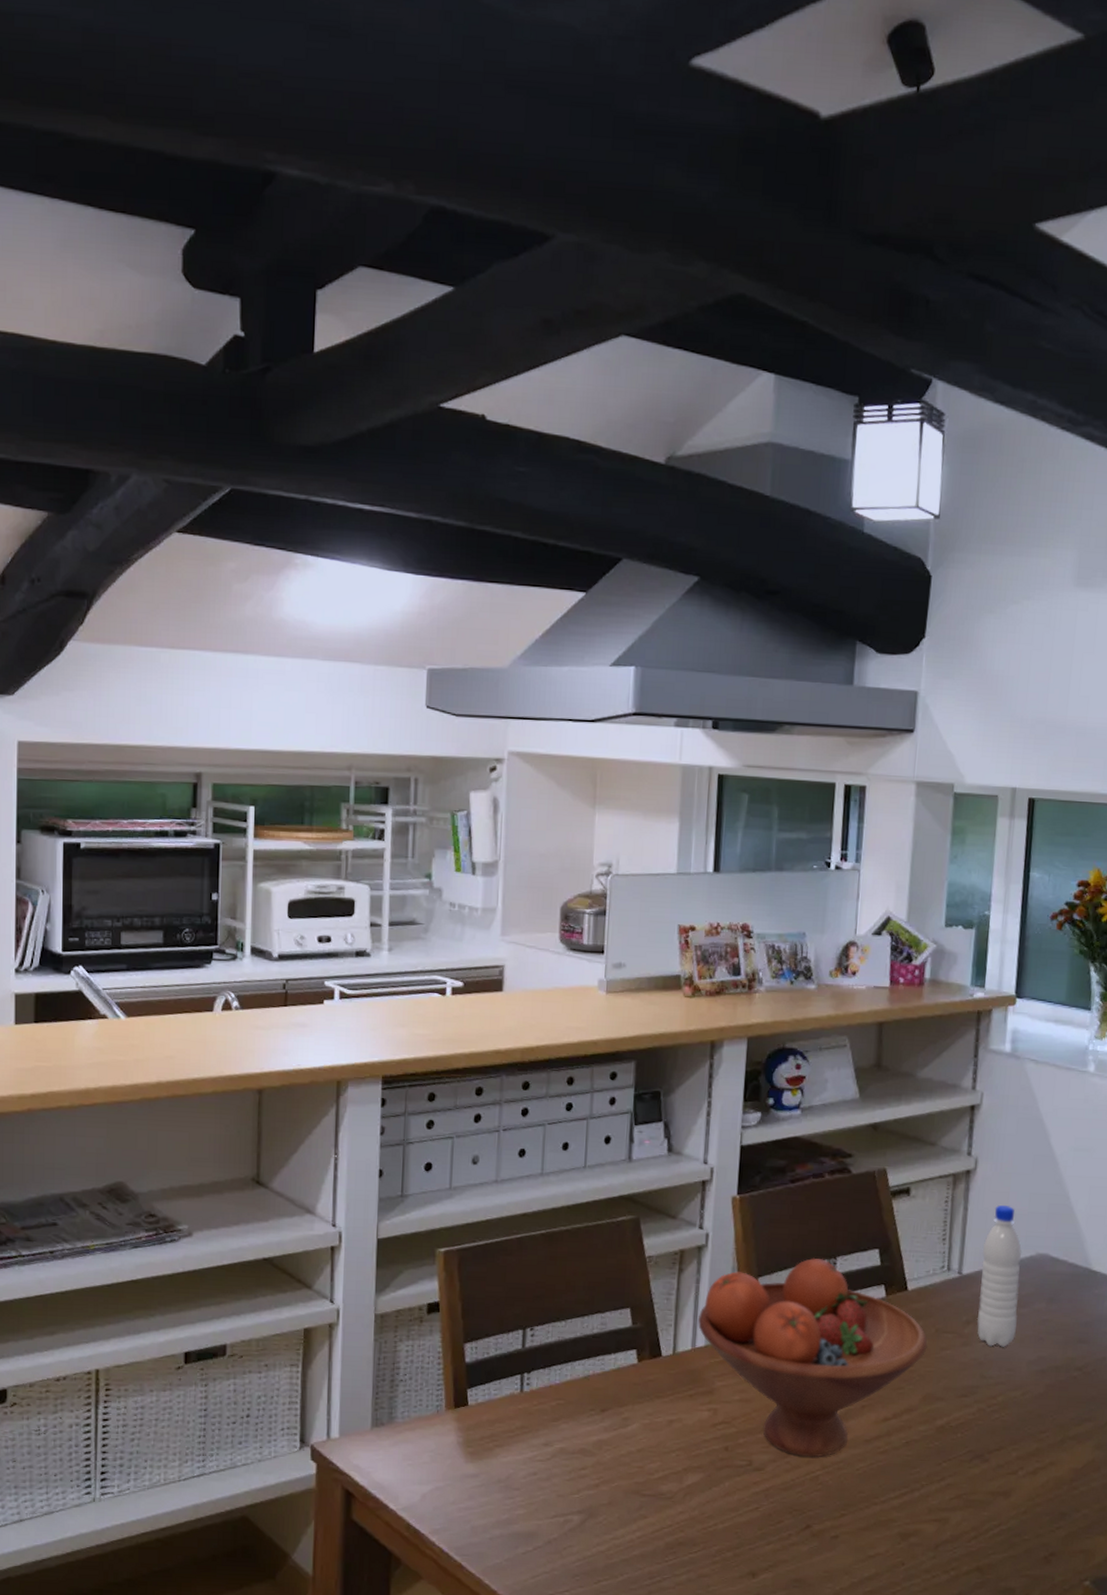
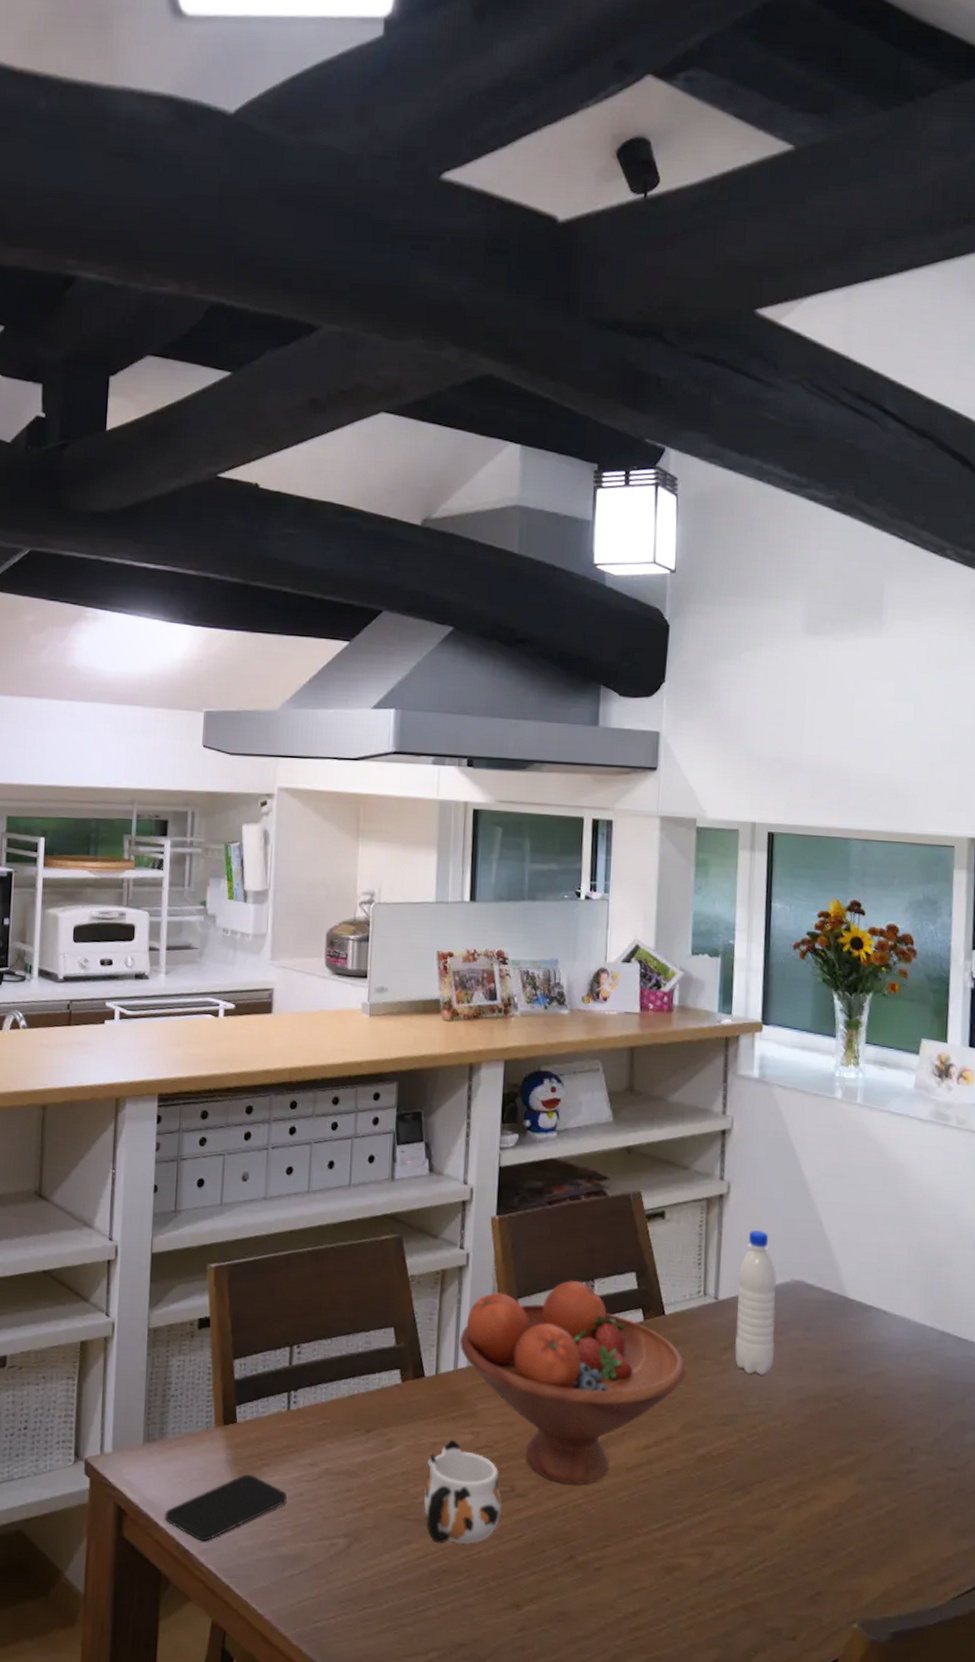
smartphone: none [394,1455,520,1522] -> present [164,1474,287,1541]
mug: none [660,1417,739,1518] -> present [424,1439,502,1544]

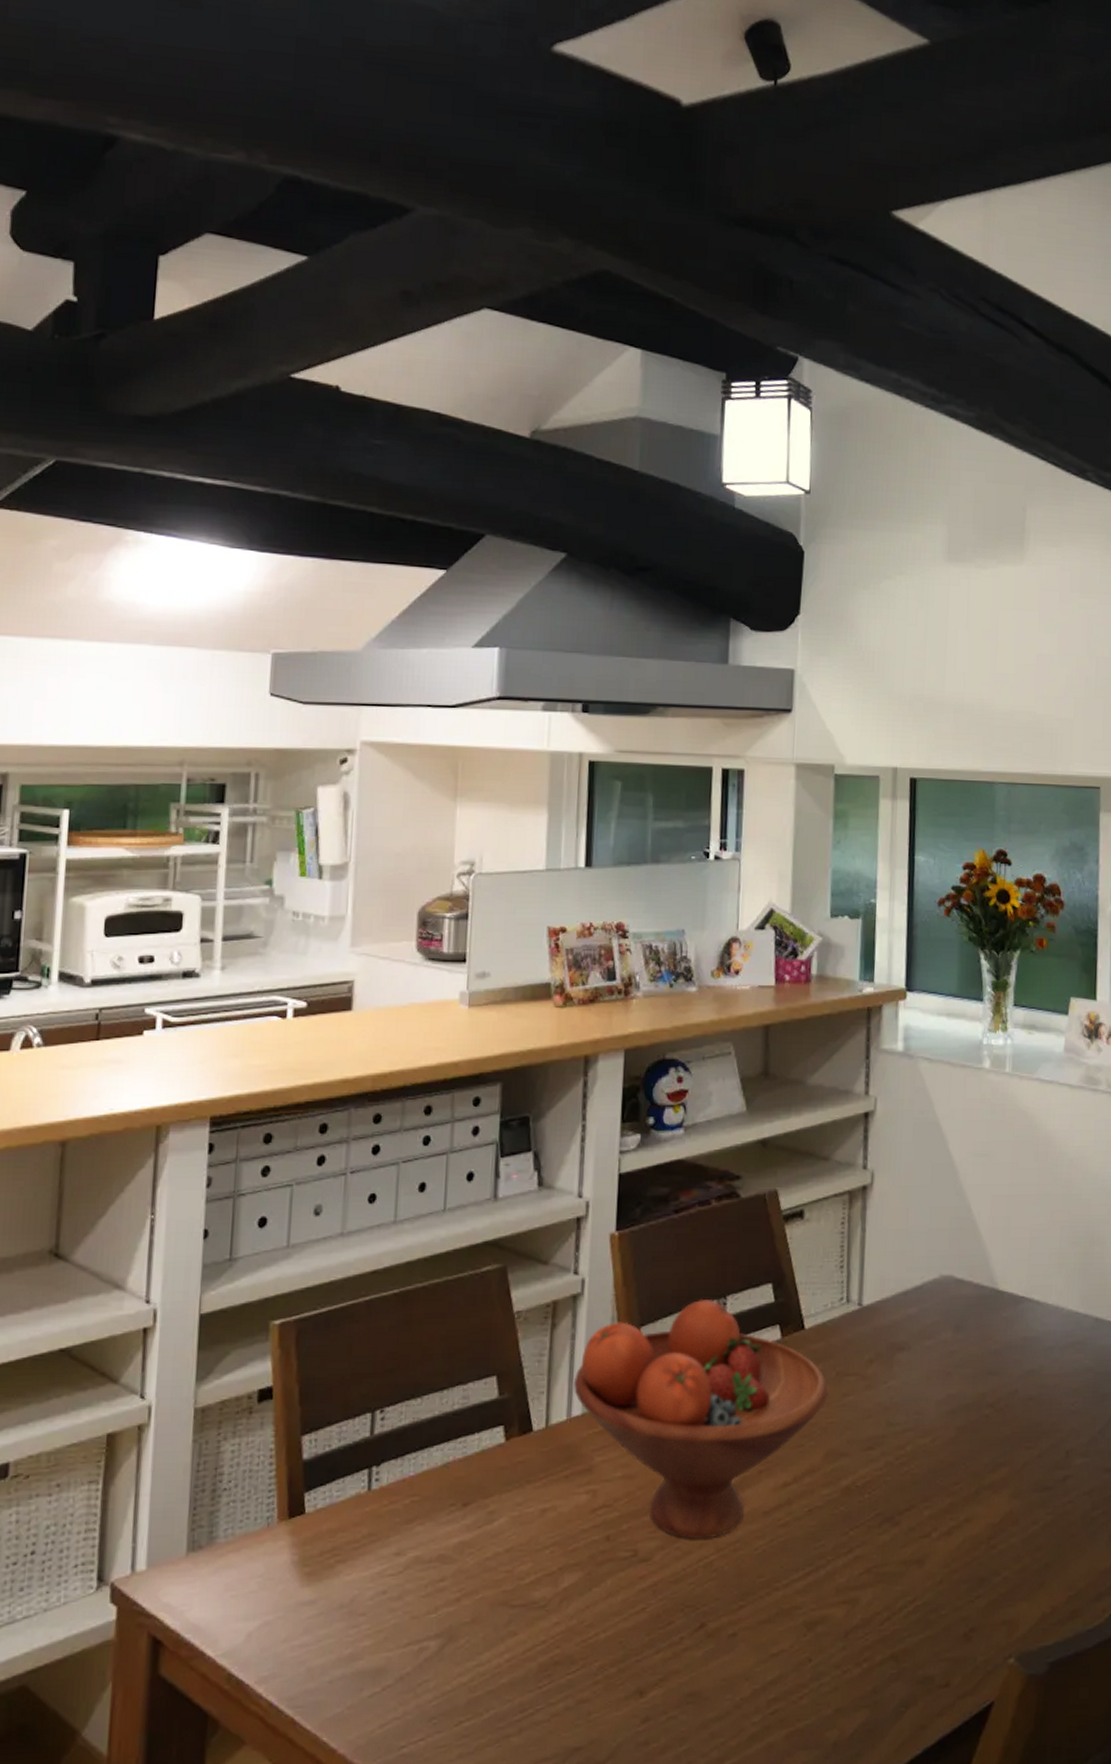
smartphone: present [164,1474,287,1541] -> none [212,1575,366,1667]
mug: present [424,1439,502,1544] -> none [531,1503,623,1631]
water bottle: present [734,1230,777,1375] -> none [880,1223,925,1388]

